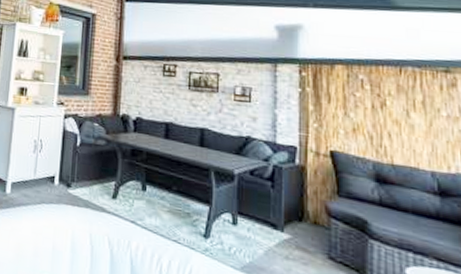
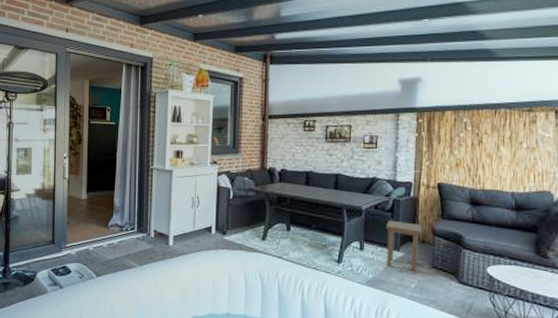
stool: none [264,191,311,263] -> present [385,220,421,272]

